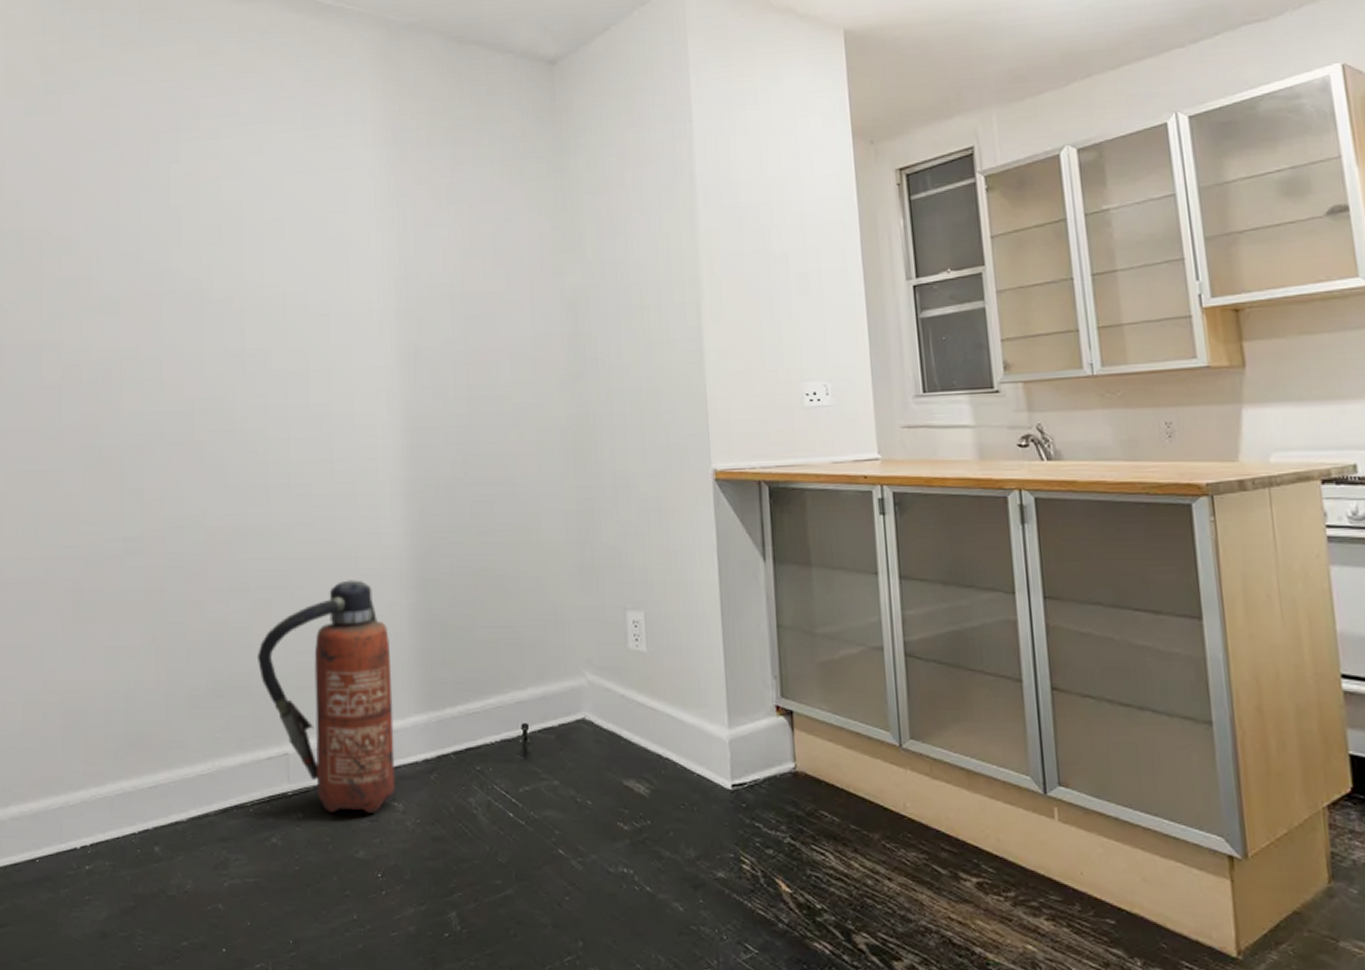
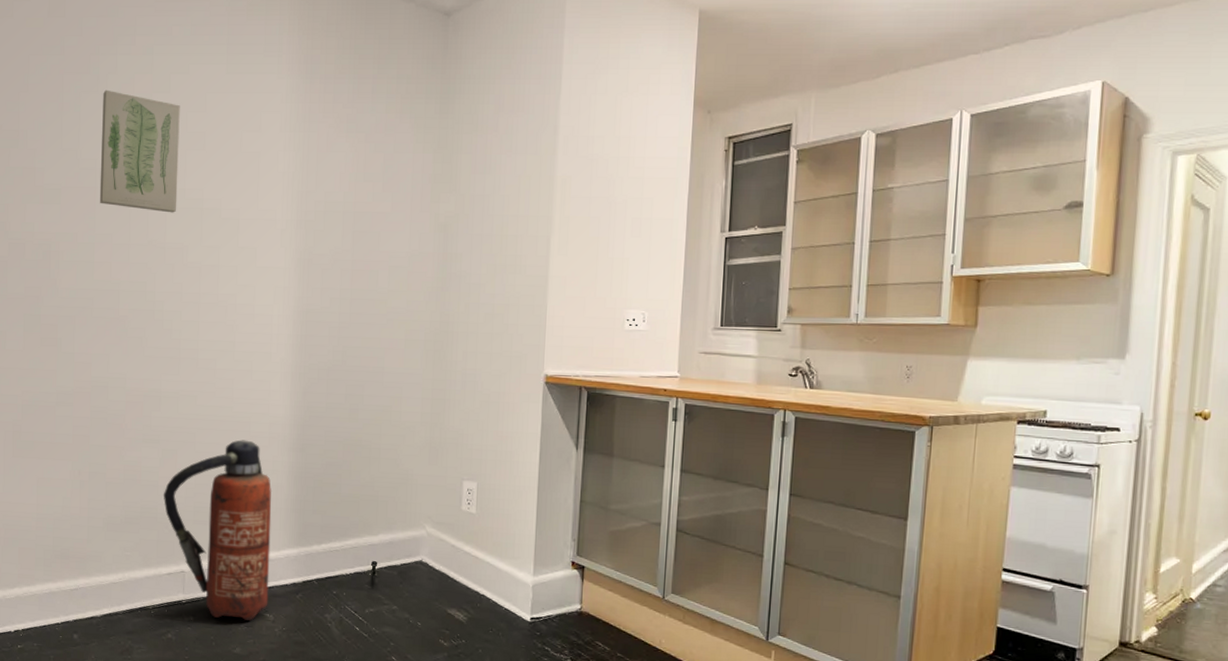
wall art: none [165,181,256,315] -> present [99,89,180,213]

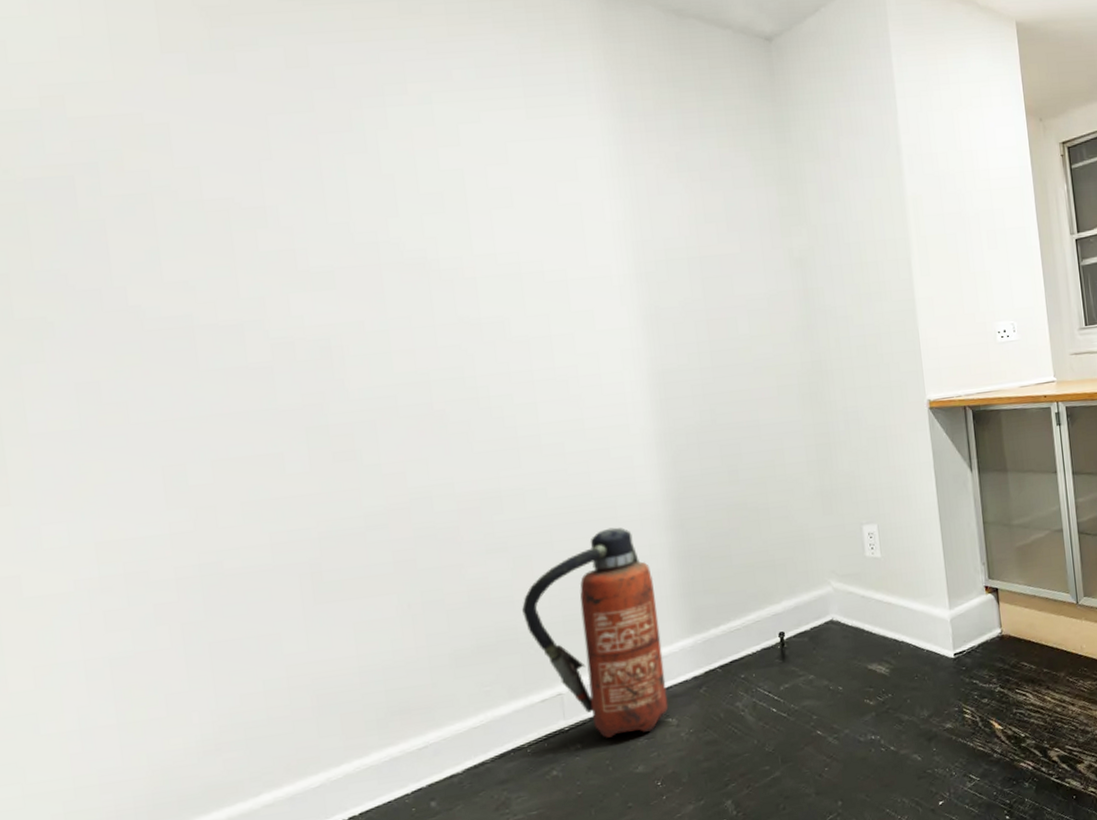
wall art: present [99,89,180,213] -> none [374,148,489,283]

